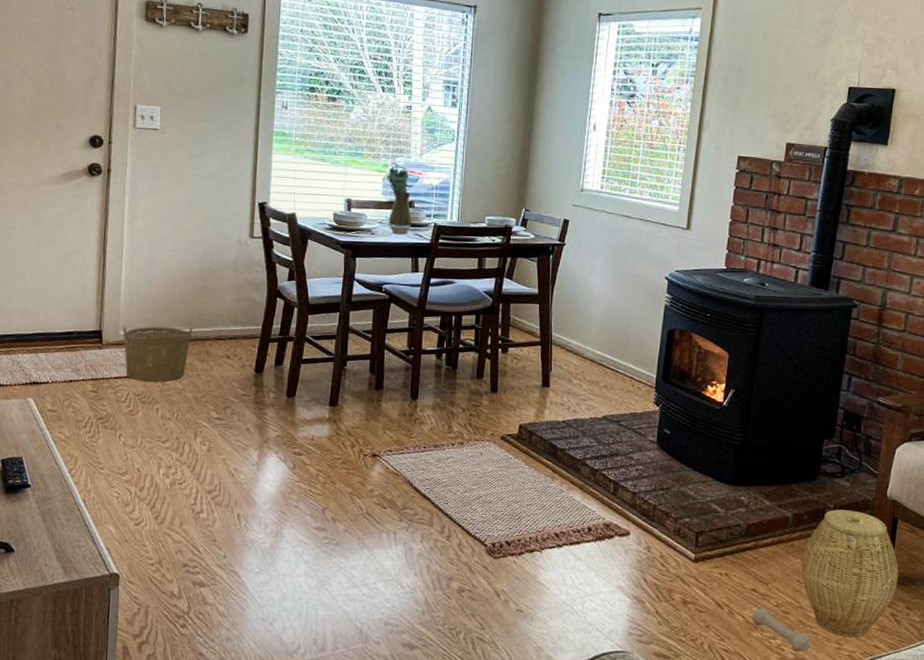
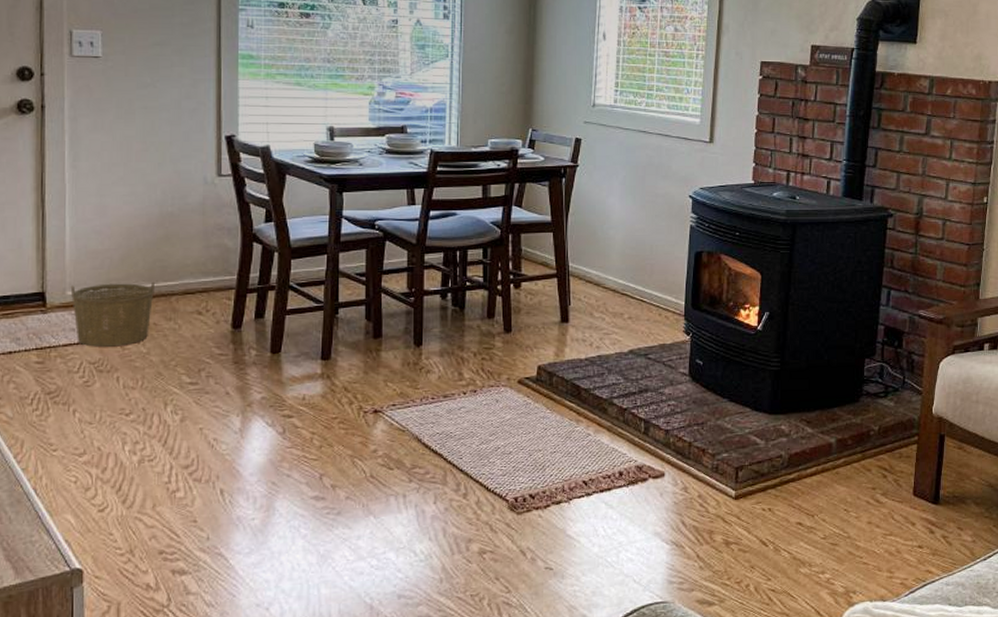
vase: present [386,164,412,235] -> none [373,85,404,164]
dog toy: present [751,608,811,652] -> none [798,541,861,585]
woven basket: present [801,509,899,638] -> none [847,431,948,565]

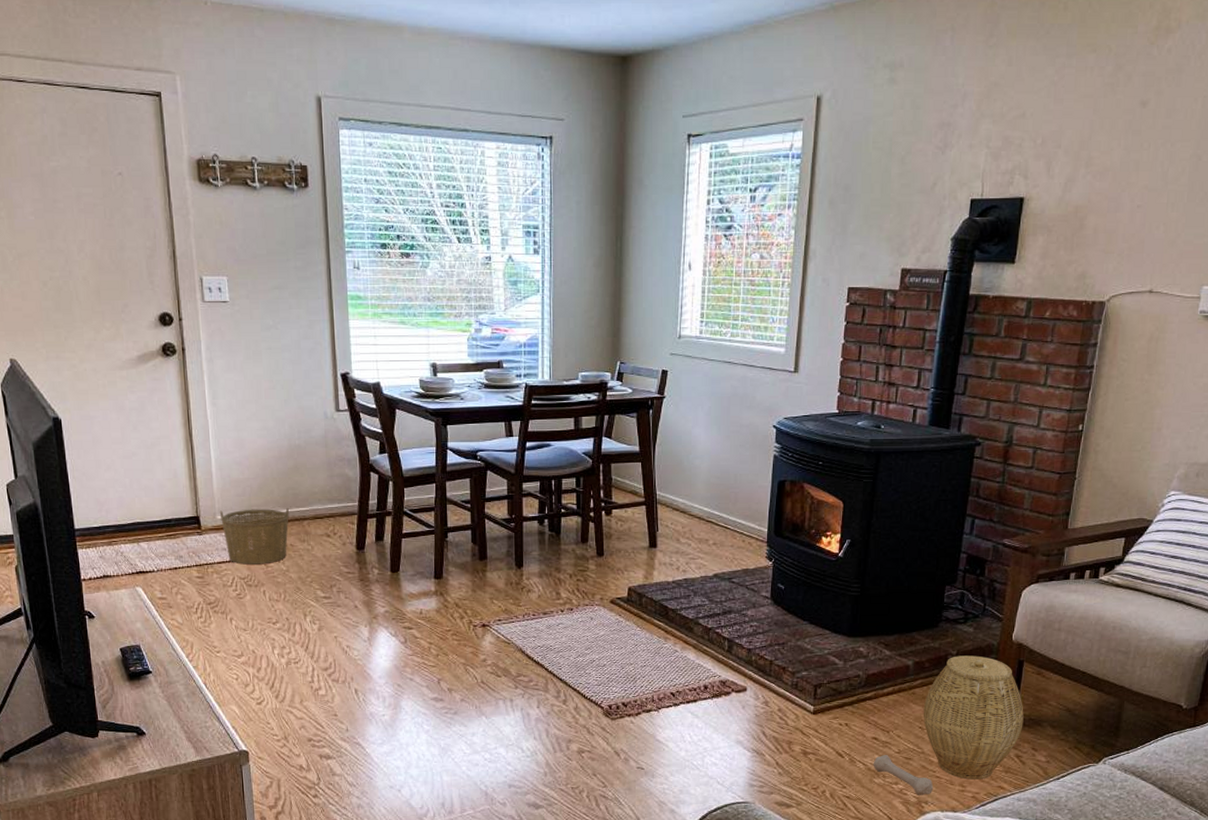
dog toy: none [798,541,861,585] -> present [873,755,934,795]
woven basket: none [847,431,948,565] -> present [923,655,1024,780]

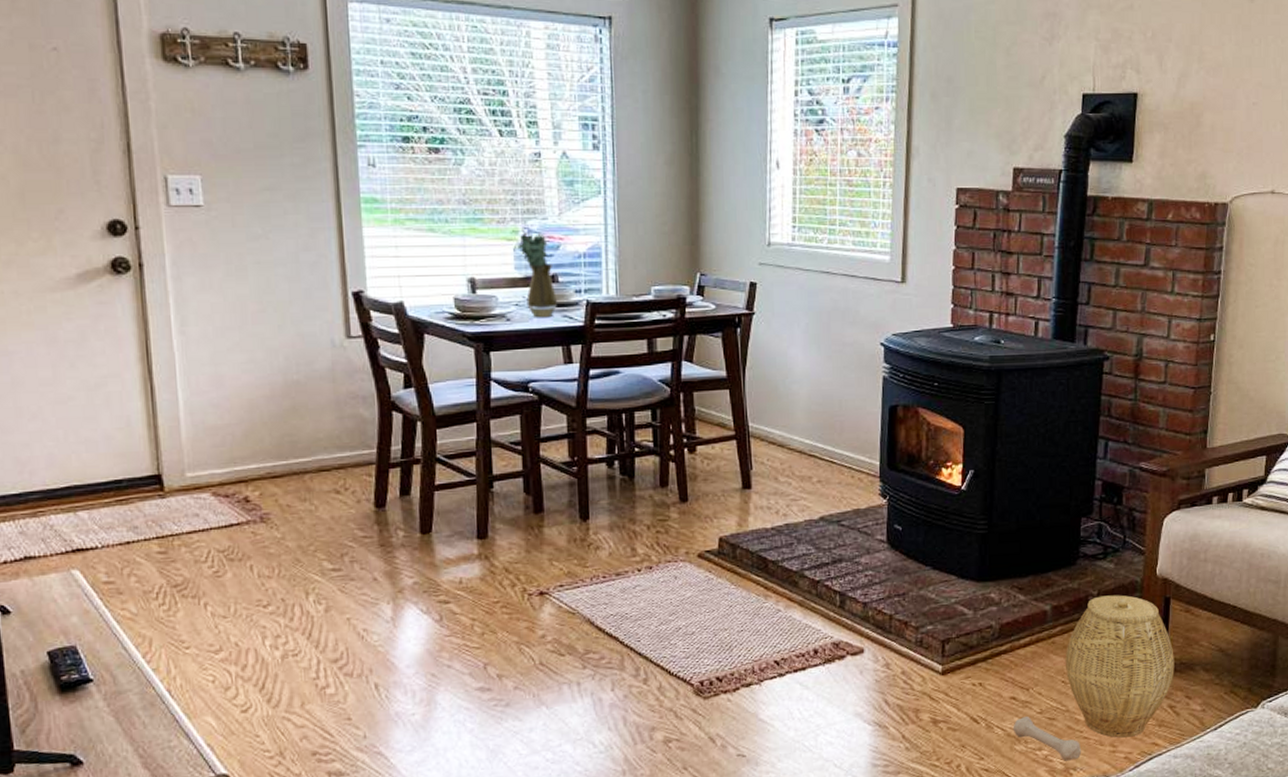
basket: present [219,507,289,565] -> none [189,459,285,534]
vase: none [471,322,501,398] -> present [518,229,557,318]

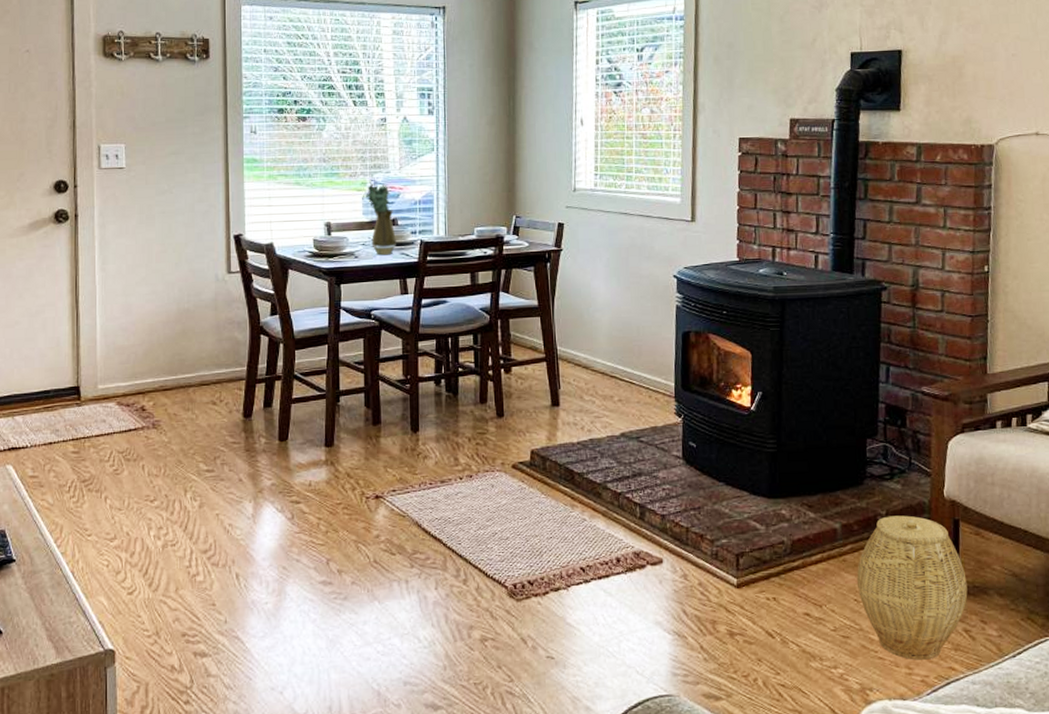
dog toy: present [1013,717,1082,761] -> none [807,634,878,681]

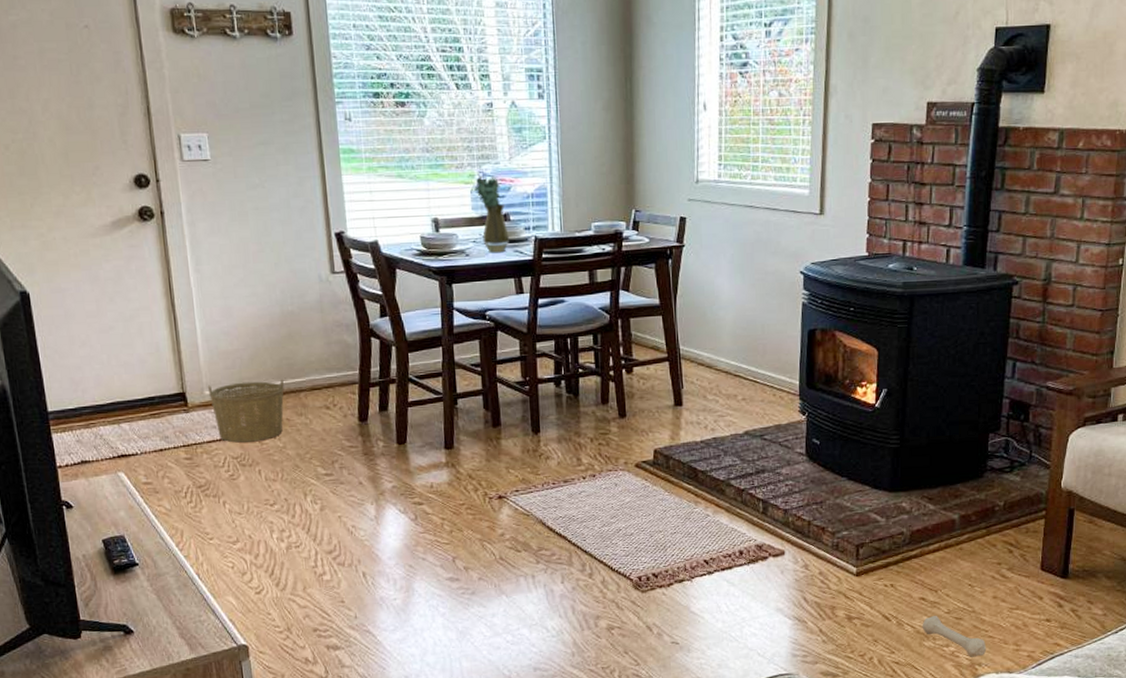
basket: none [101,374,174,437] -> present [207,379,284,443]
dog toy: none [807,634,878,681] -> present [922,616,987,657]
woven basket: present [856,515,968,660] -> none [971,506,1077,638]

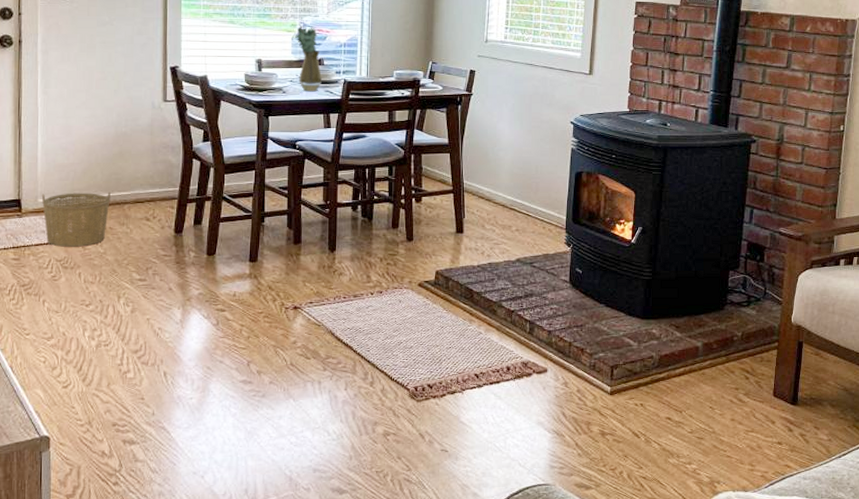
dog toy: present [922,616,987,657] -> none [667,435,725,475]

